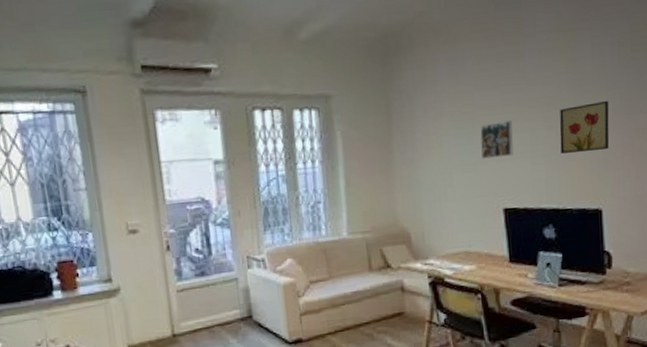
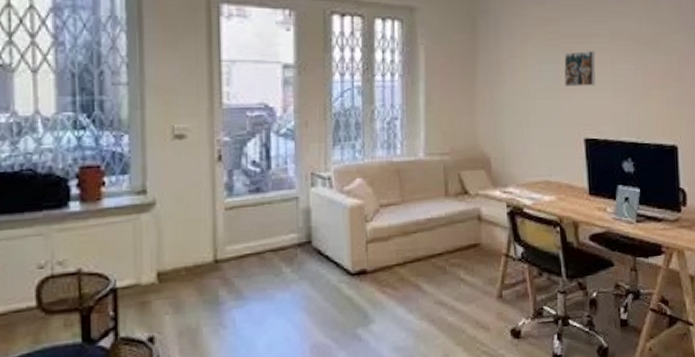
wall art: present [559,100,610,154] -> none [639,40,685,88]

